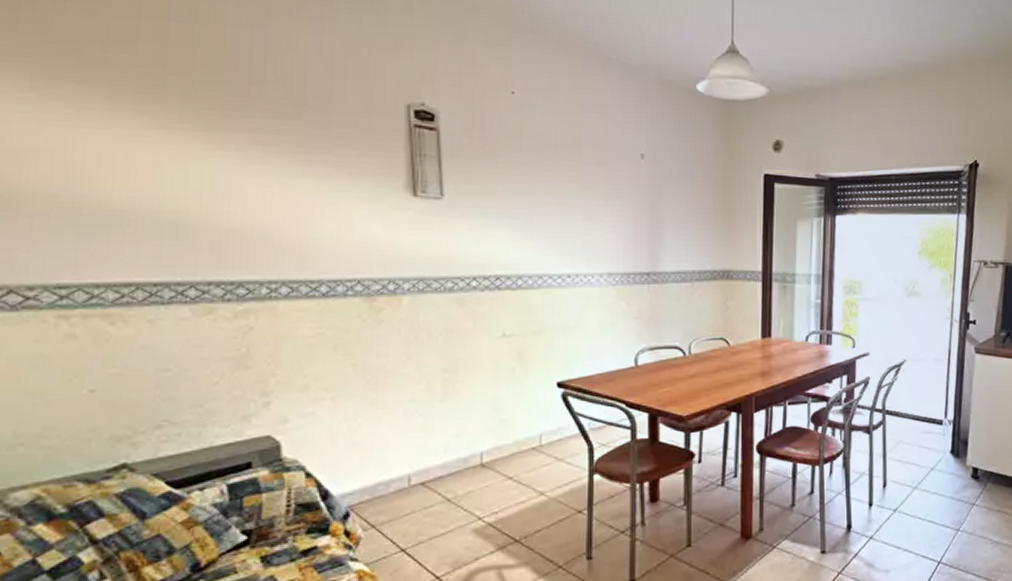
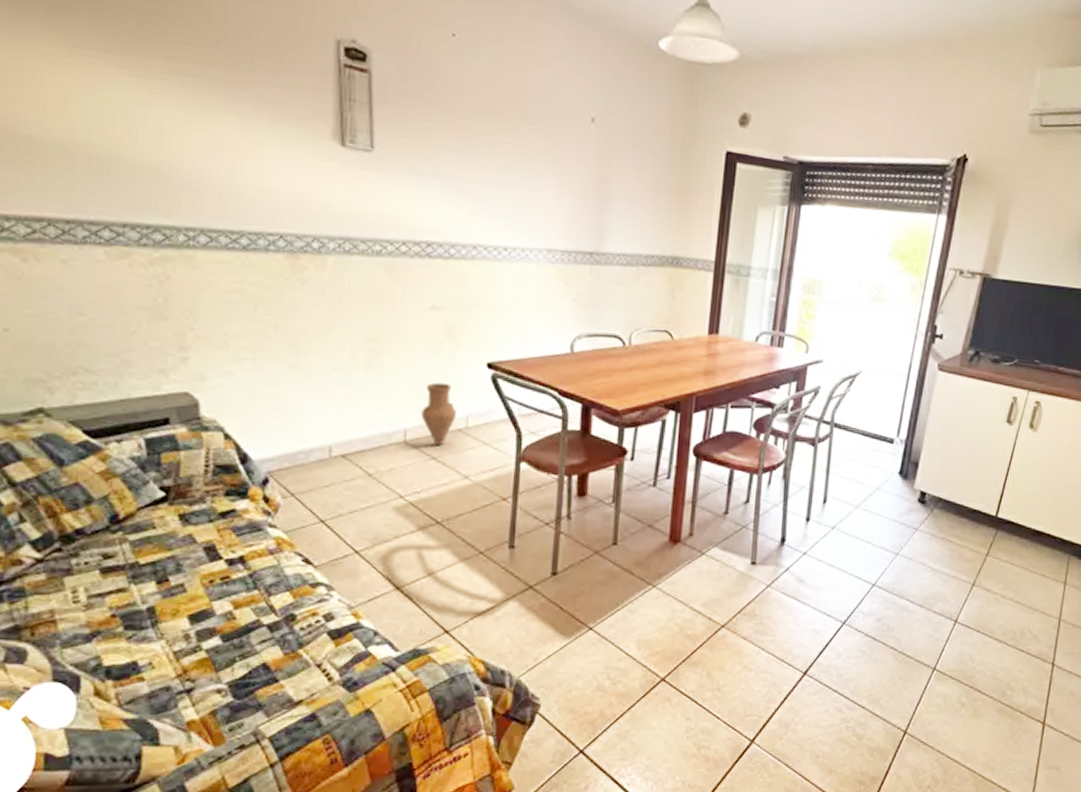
vase: none [496,405,531,466] -> present [421,382,457,446]

